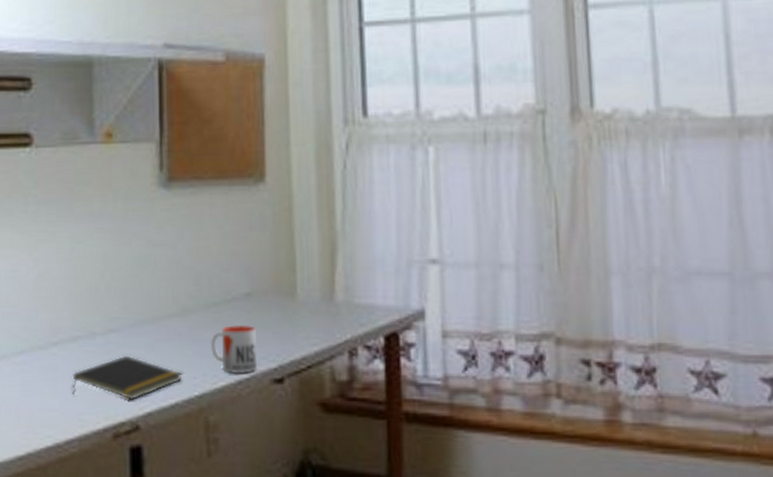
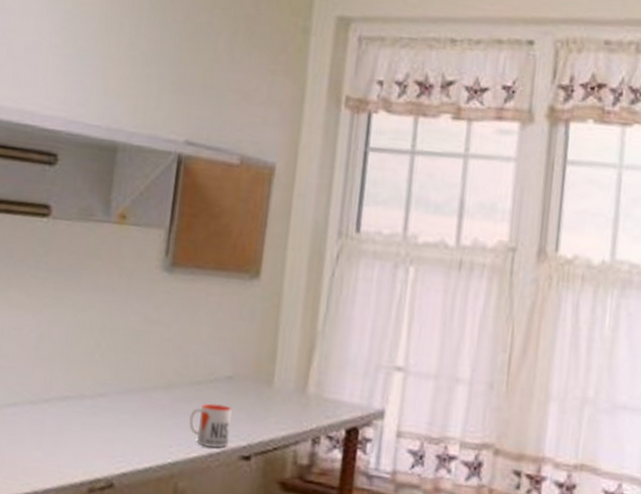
notepad: present [72,355,182,400] -> none [56,418,159,460]

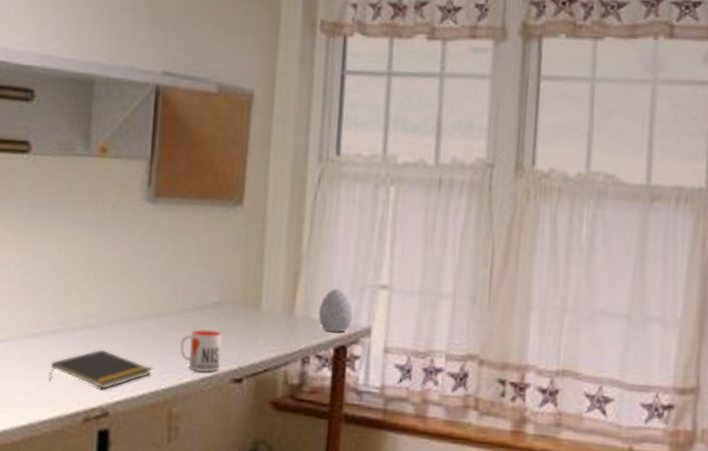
notepad: none [56,418,159,460] -> present [49,349,152,389]
decorative egg: none [331,368,367,414] -> present [318,288,354,332]

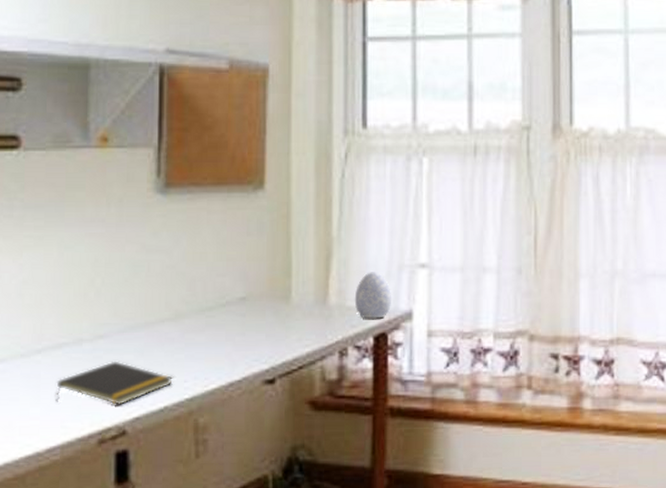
mug: present [180,329,222,373] -> none [203,328,249,377]

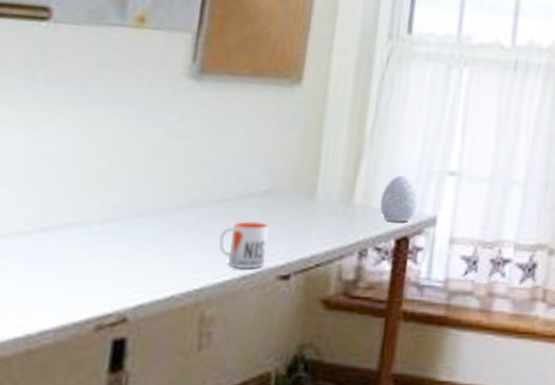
notepad: present [56,361,173,405] -> none [55,245,183,291]
mug: none [203,328,249,377] -> present [219,221,269,270]

